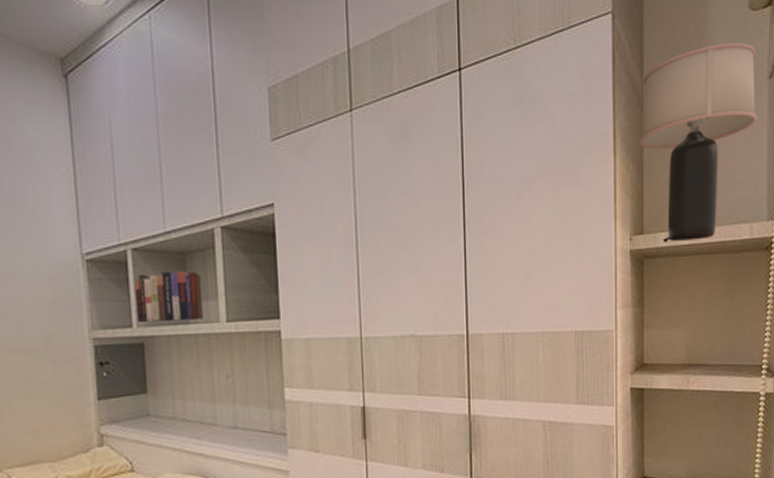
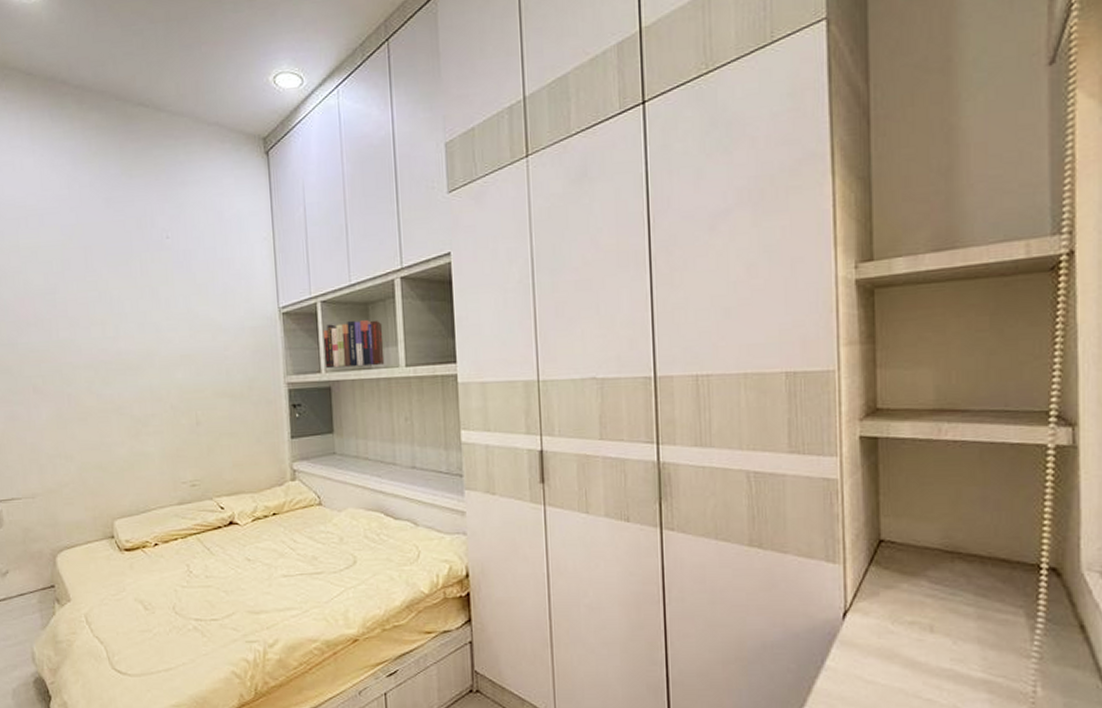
table lamp: present [638,42,757,243] -> none [863,28,1033,269]

